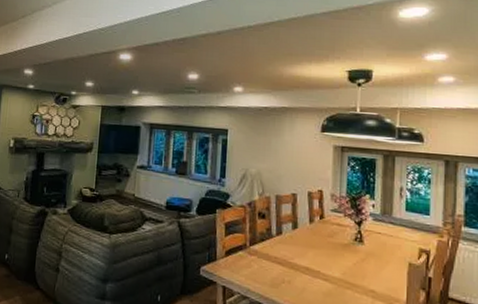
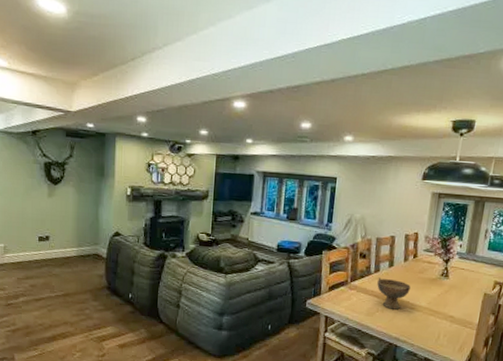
bowl: none [280,241,320,281] -> present [377,277,411,310]

